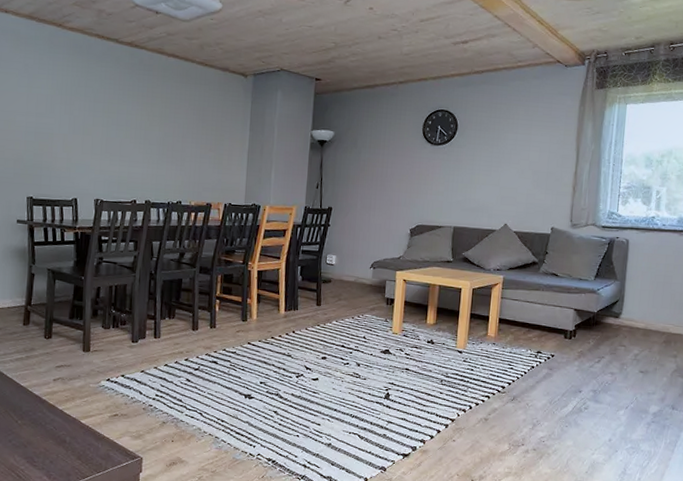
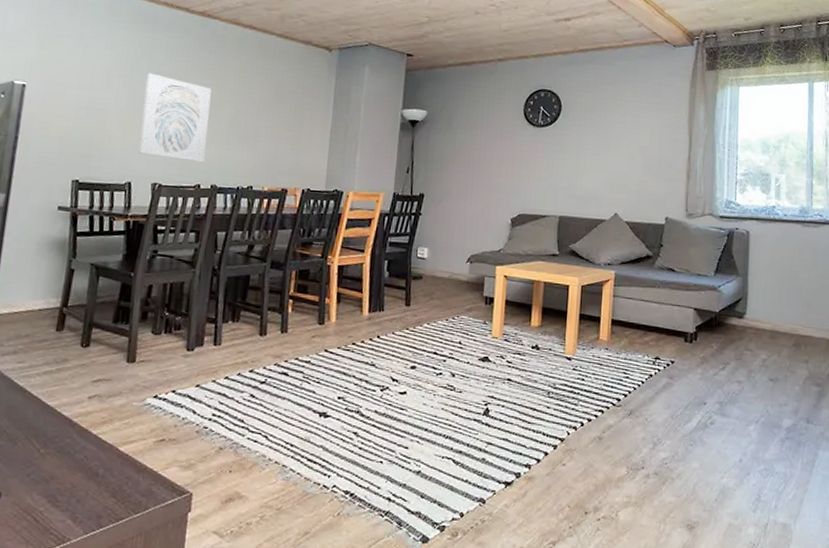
wall art: none [81,100,142,181] -> present [138,72,212,163]

